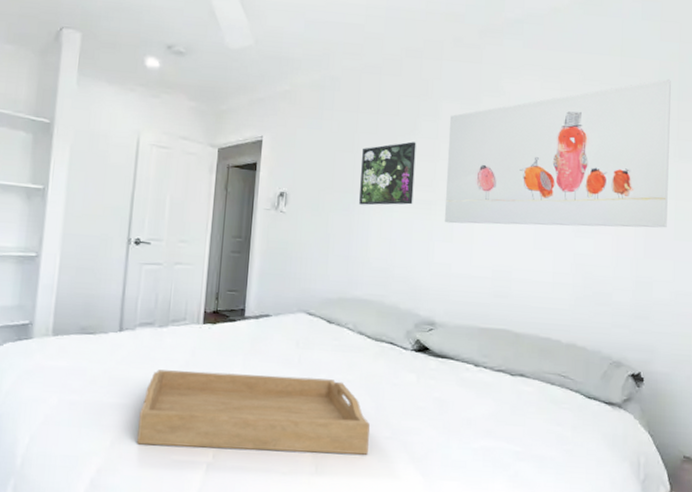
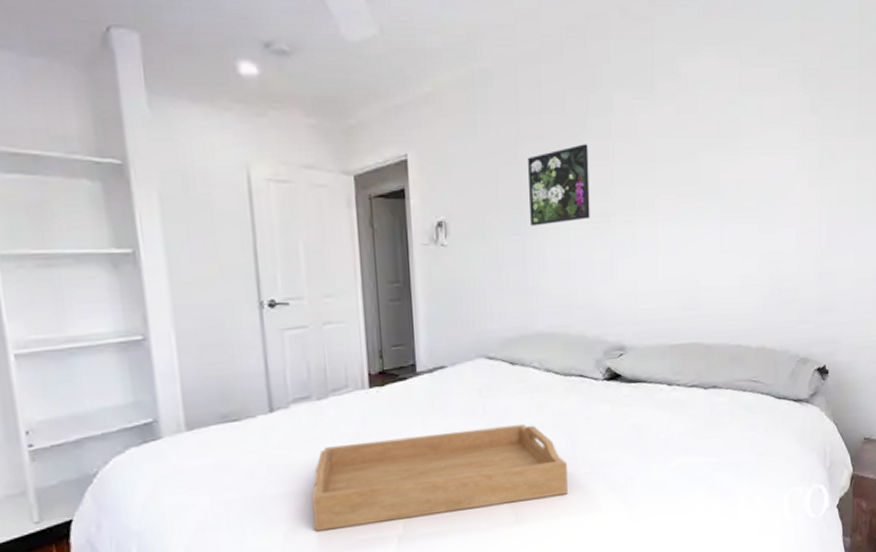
wall art: present [444,78,671,228] -> none [622,43,852,236]

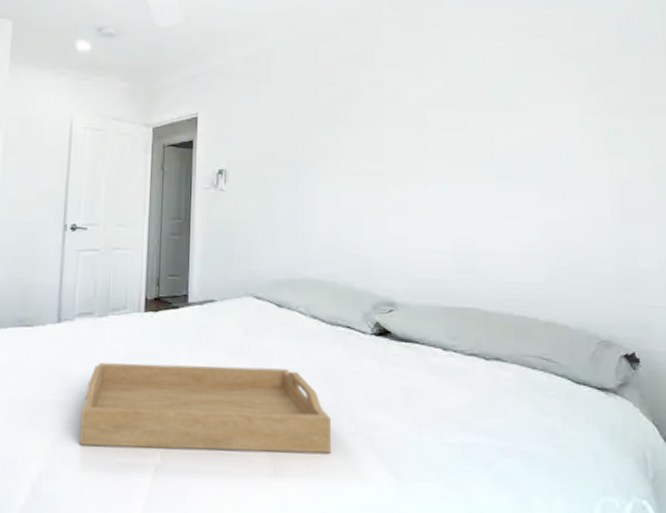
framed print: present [528,144,590,226] -> none [303,110,361,179]

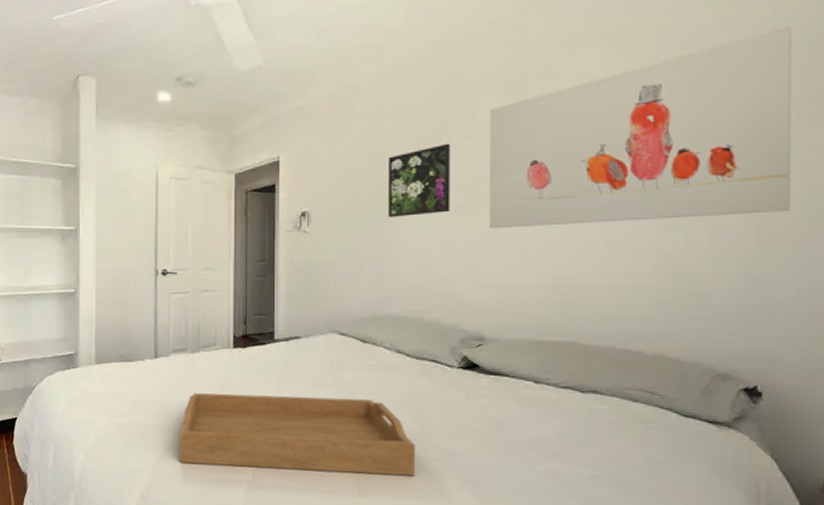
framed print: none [303,110,361,179] -> present [388,143,451,217]
wall art: none [393,29,646,195] -> present [488,25,791,229]

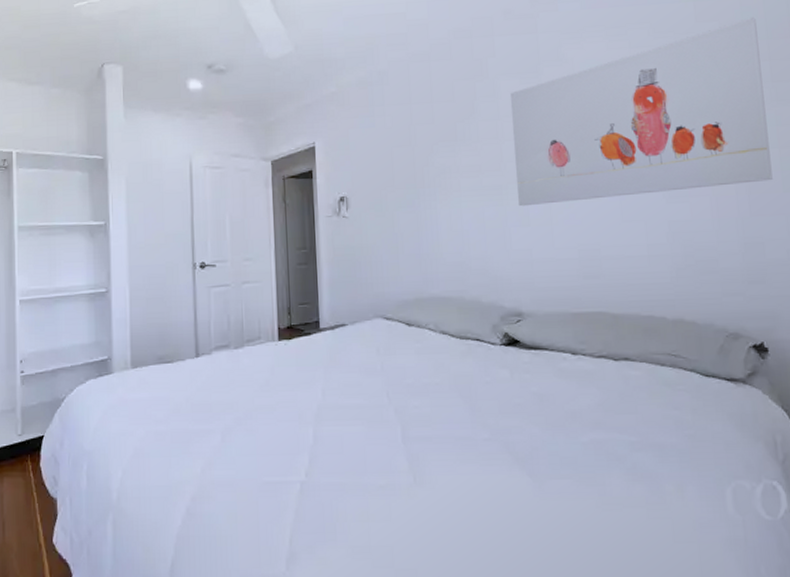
serving tray: present [180,393,415,476] -> none [226,384,467,469]
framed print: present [388,143,451,217] -> none [421,126,482,199]

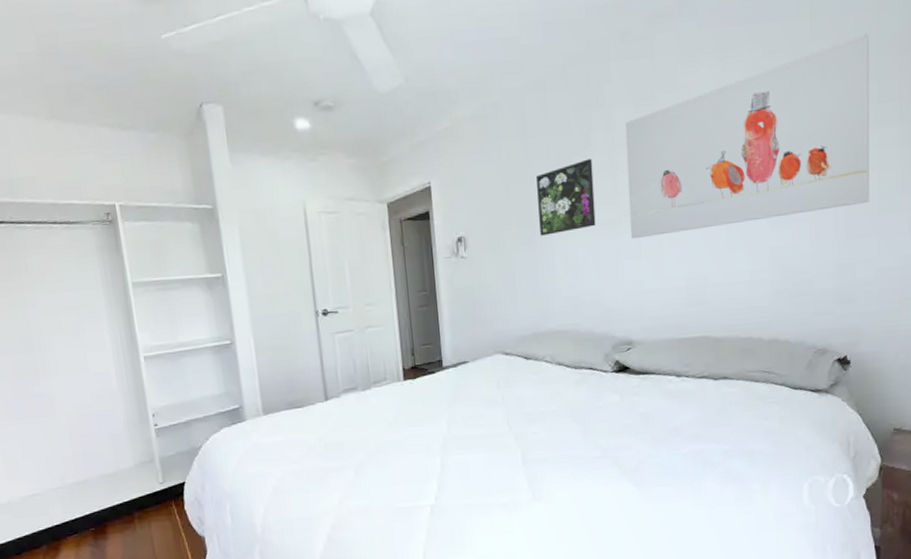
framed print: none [421,126,482,199] -> present [536,158,596,236]

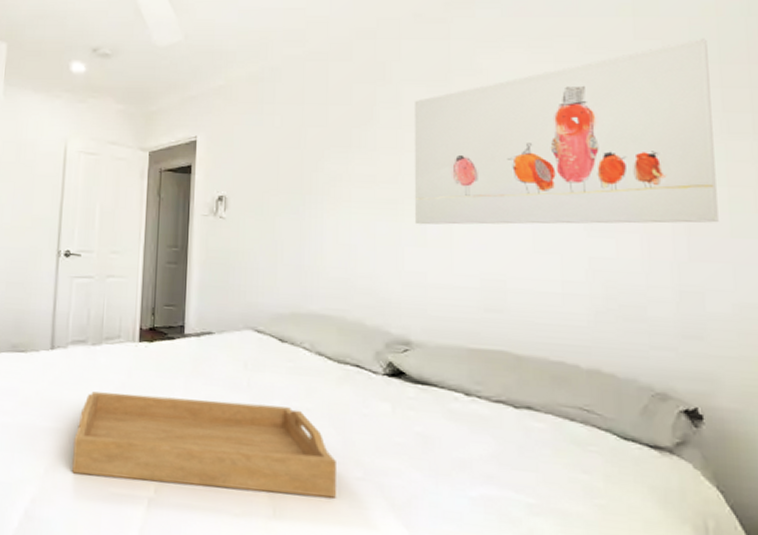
serving tray: none [359,412,581,499] -> present [72,391,336,498]
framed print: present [536,158,596,236] -> none [310,133,375,207]

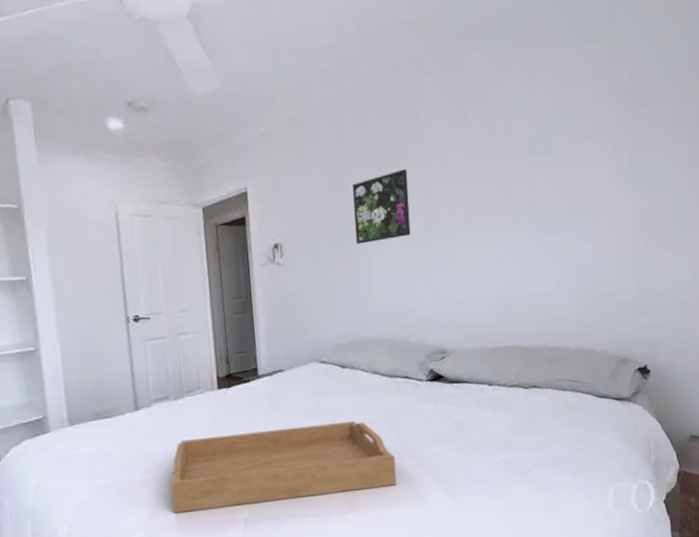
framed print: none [310,133,375,207] -> present [353,169,411,244]
wall art: present [413,37,719,225] -> none [438,59,665,249]

